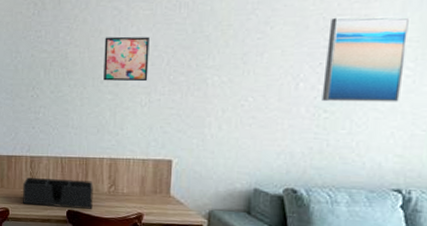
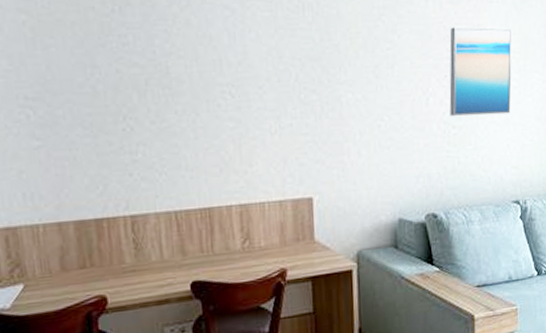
desk organizer: present [23,178,93,210] -> none [124,238,225,285]
wall art: present [103,36,150,82] -> none [217,44,276,104]

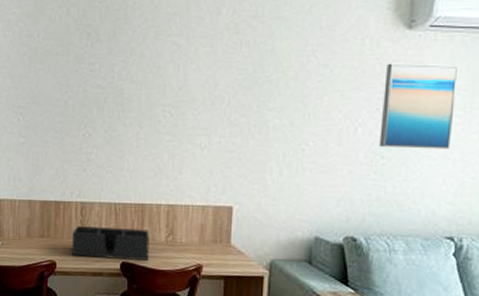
desk organizer: none [124,238,225,285] -> present [72,226,150,262]

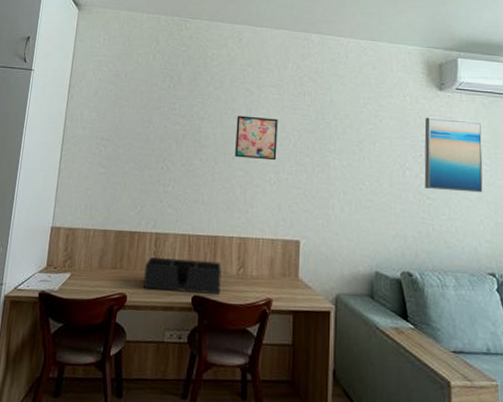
wall art: none [161,73,210,123] -> present [235,115,278,161]

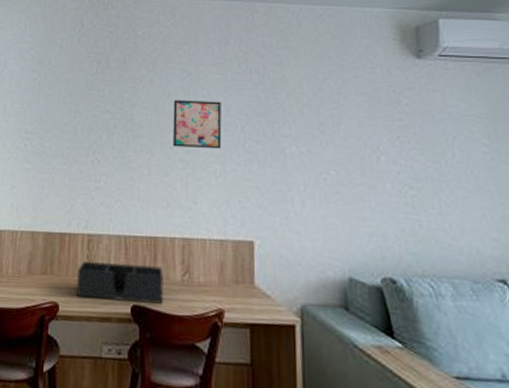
wall art: present [424,117,483,193] -> none [401,91,483,180]

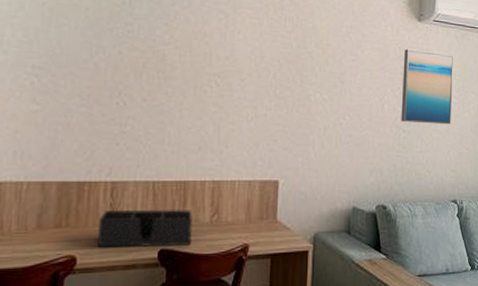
wall art: present [173,100,222,149] -> none [207,41,256,94]
wall art: none [401,91,483,180] -> present [401,48,454,125]

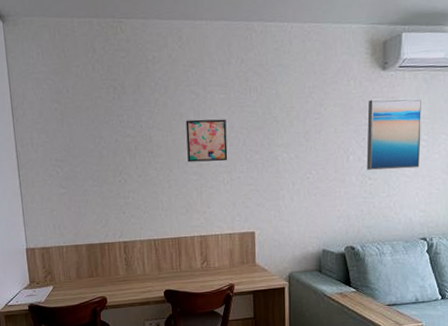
desk organizer: present [98,209,193,248] -> none [118,259,188,290]
wall art: none [207,41,256,94] -> present [185,119,228,162]

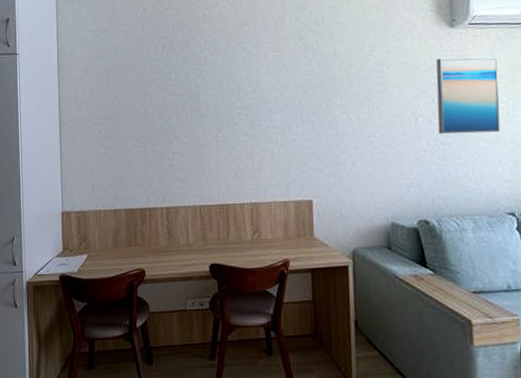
wall art: present [185,119,228,162] -> none [236,77,282,123]

